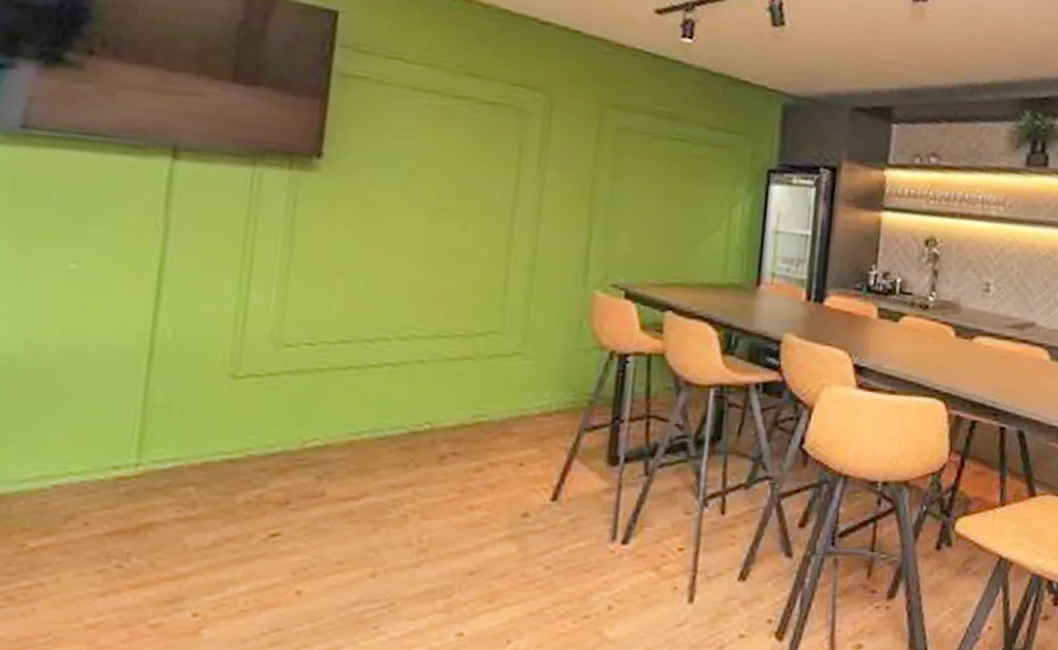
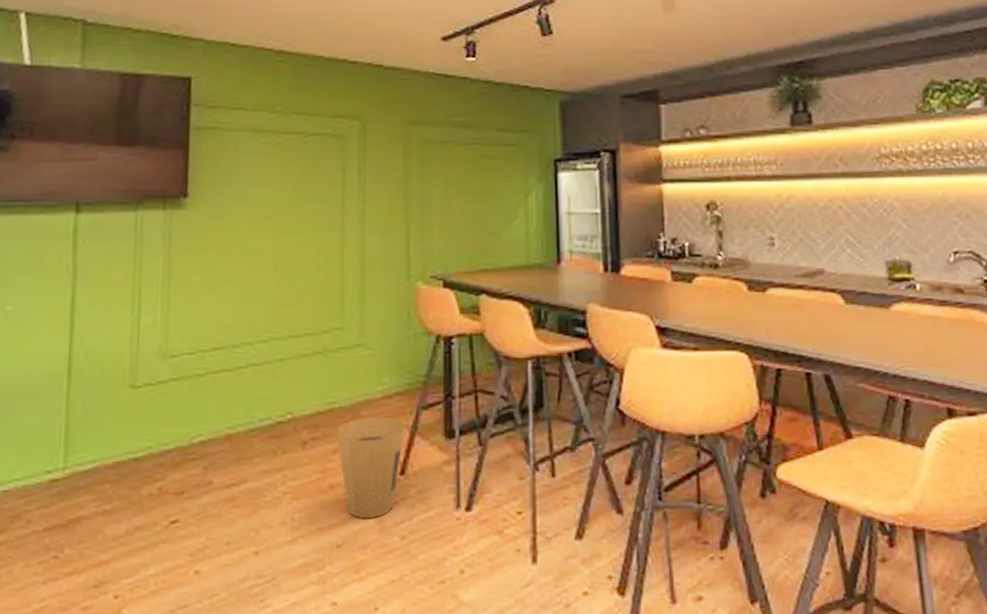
trash can: none [481,434,564,545] -> present [336,416,406,518]

